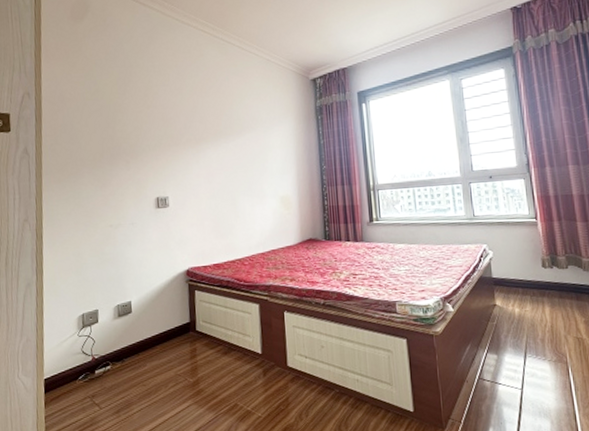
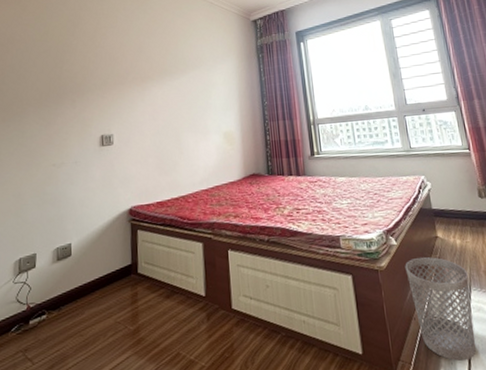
wastebasket: none [460,324,527,422] -> present [405,257,476,361]

